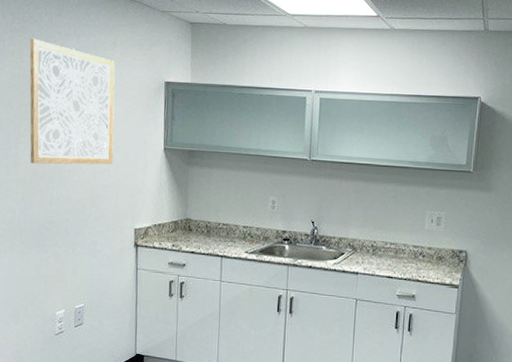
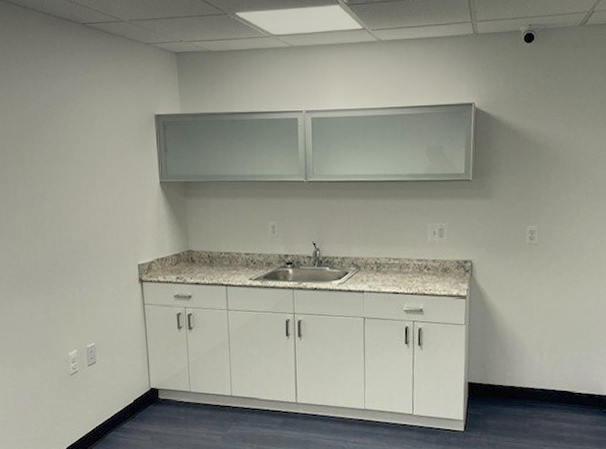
wall art: present [29,38,115,165] -> none [17,82,111,208]

